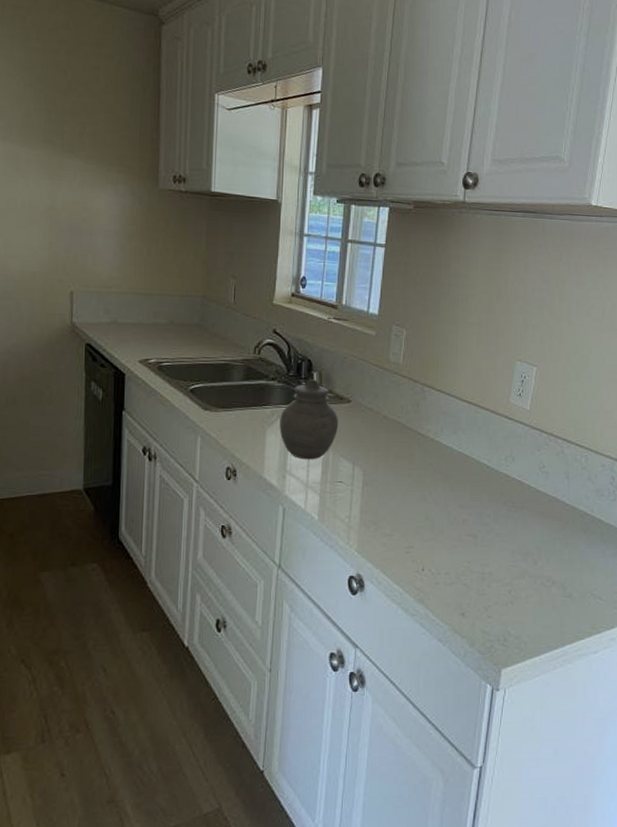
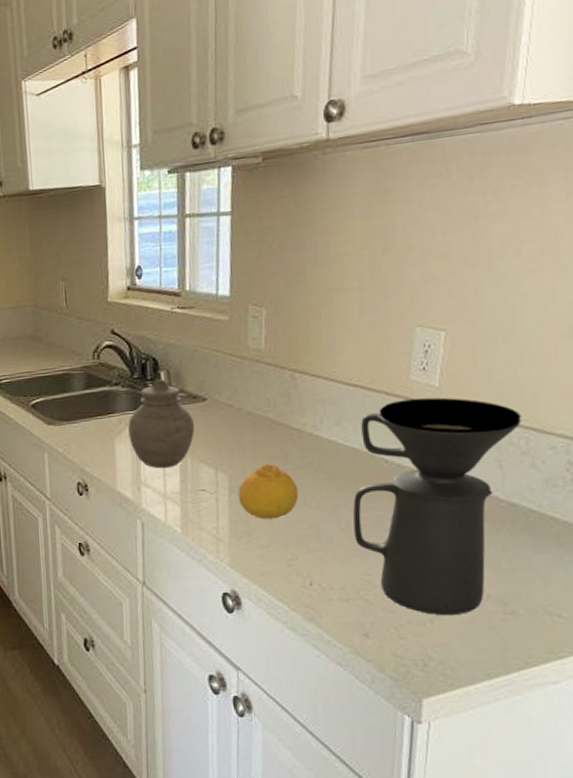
fruit: none [370,462,419,511] -> present [238,464,298,520]
coffee maker: none [460,418,583,598] -> present [353,397,521,616]

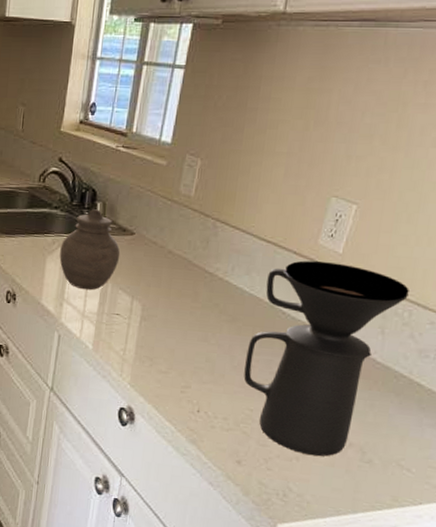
fruit: present [238,464,298,520] -> none [147,299,202,350]

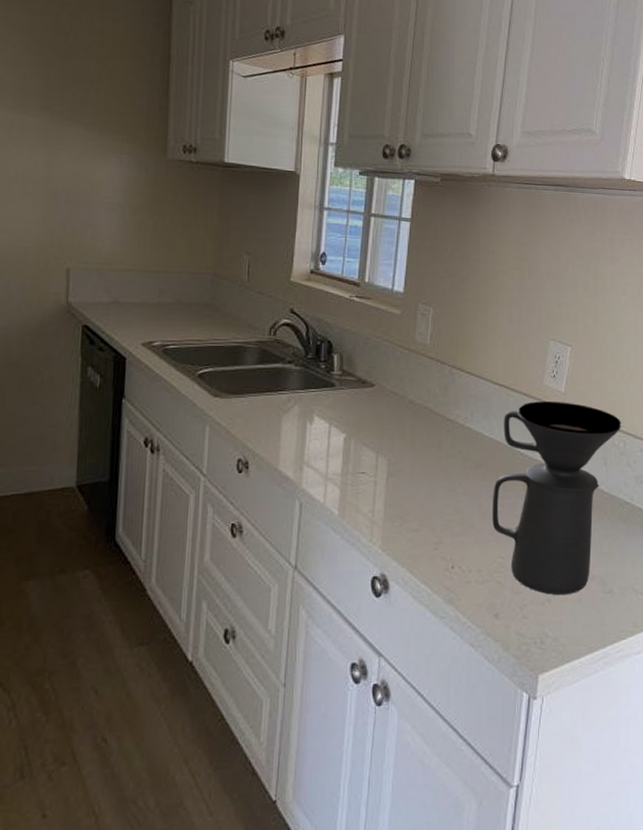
jar: present [59,209,121,291] -> none [296,362,362,450]

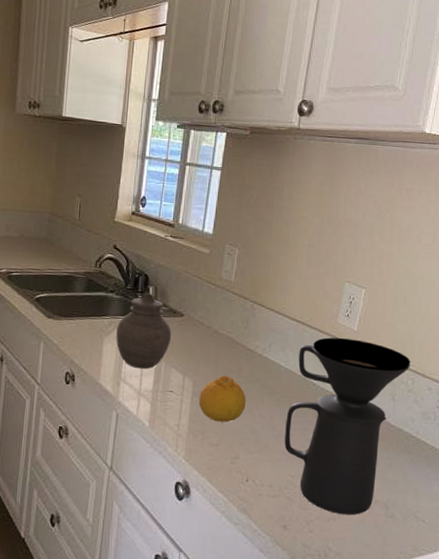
jar: none [296,362,362,450] -> present [116,293,172,369]
fruit: none [395,451,448,504] -> present [199,375,246,422]

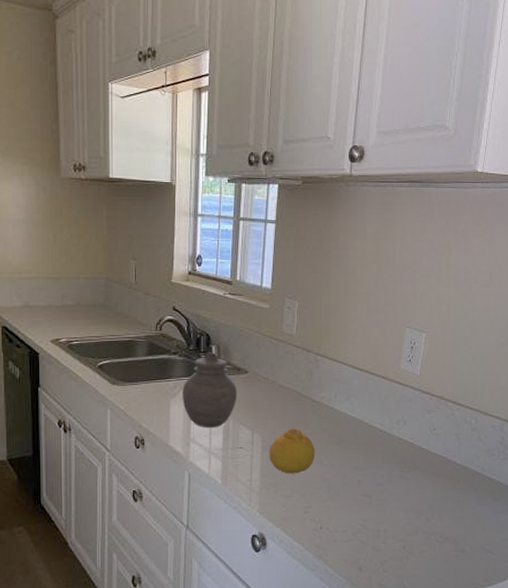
coffee maker: present [284,337,410,515] -> none [355,383,473,553]

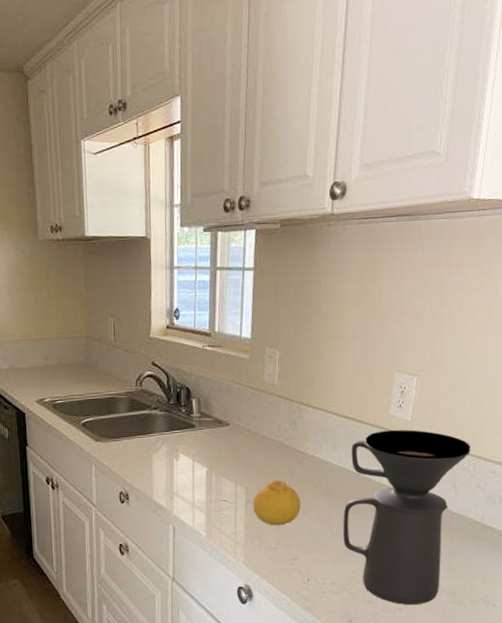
jar: present [182,352,238,428] -> none [164,406,220,482]
coffee maker: none [355,383,473,553] -> present [343,429,471,605]

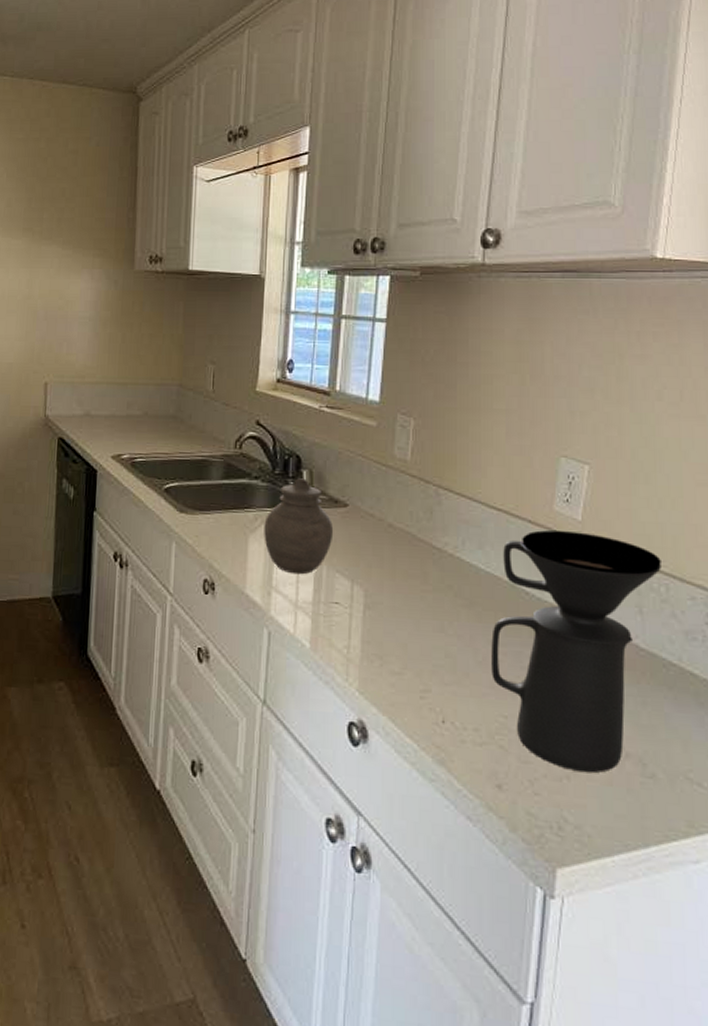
jar: none [164,406,220,482] -> present [264,478,334,575]
fruit: present [253,480,301,526] -> none [373,582,435,644]

